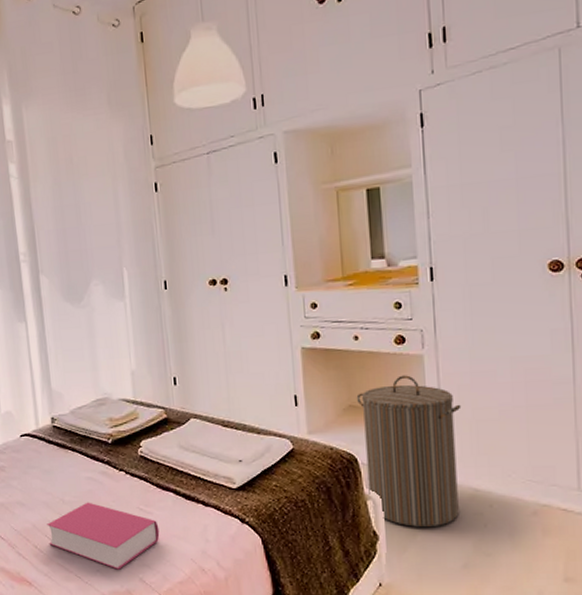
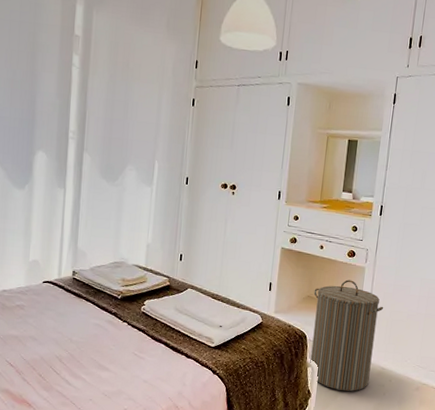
book: present [47,502,160,570] -> none [52,343,148,401]

